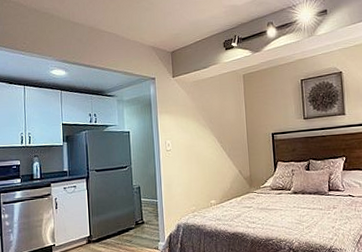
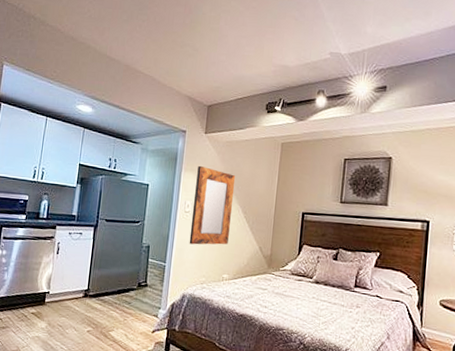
home mirror: none [171,107,210,179] -> present [189,165,236,245]

